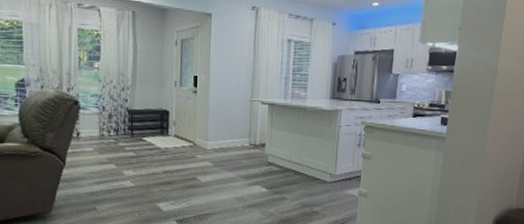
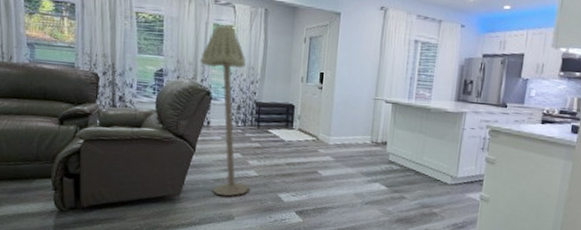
floor lamp: none [65,29,126,210] -> present [200,25,250,197]

